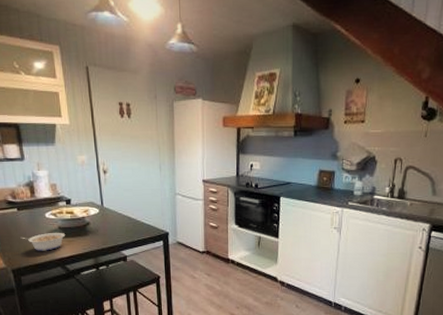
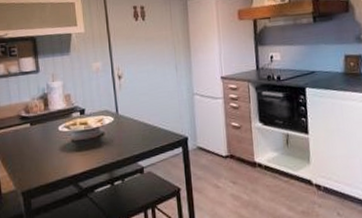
legume: present [20,232,66,251] -> none [32,146,79,169]

